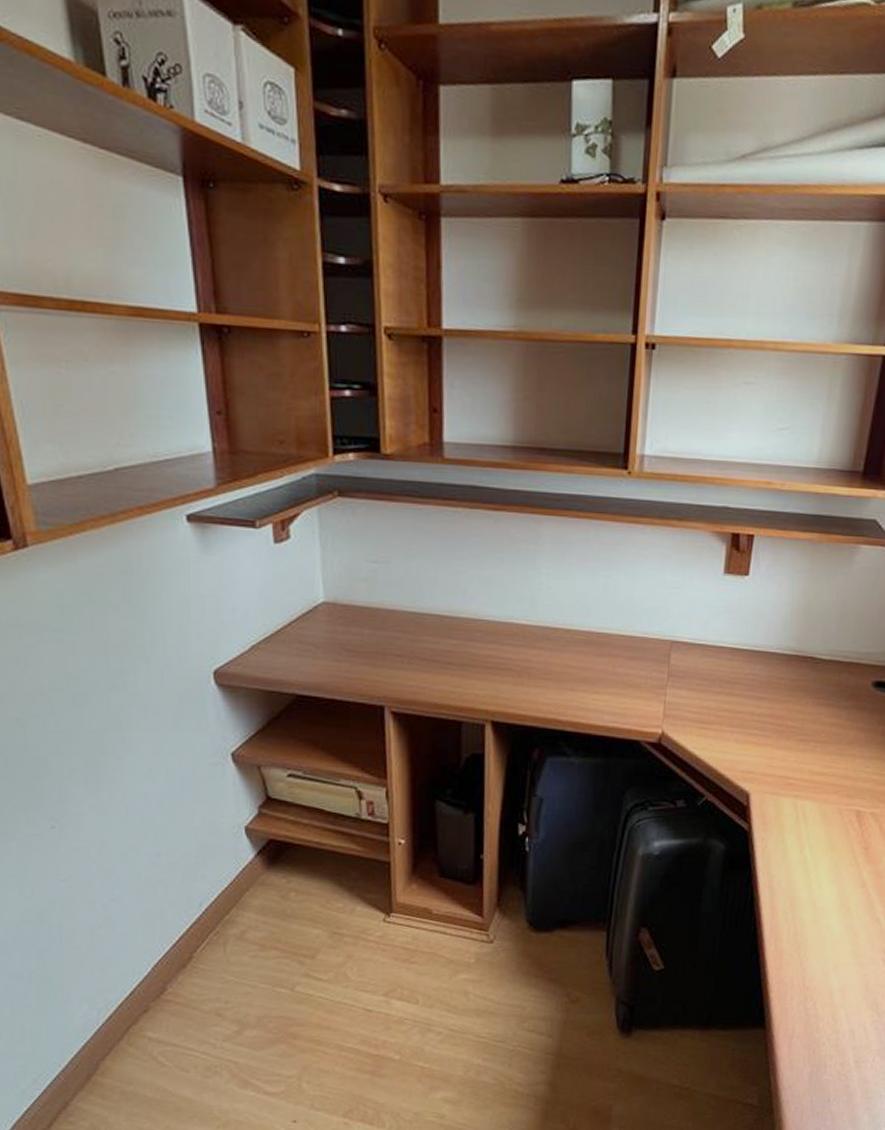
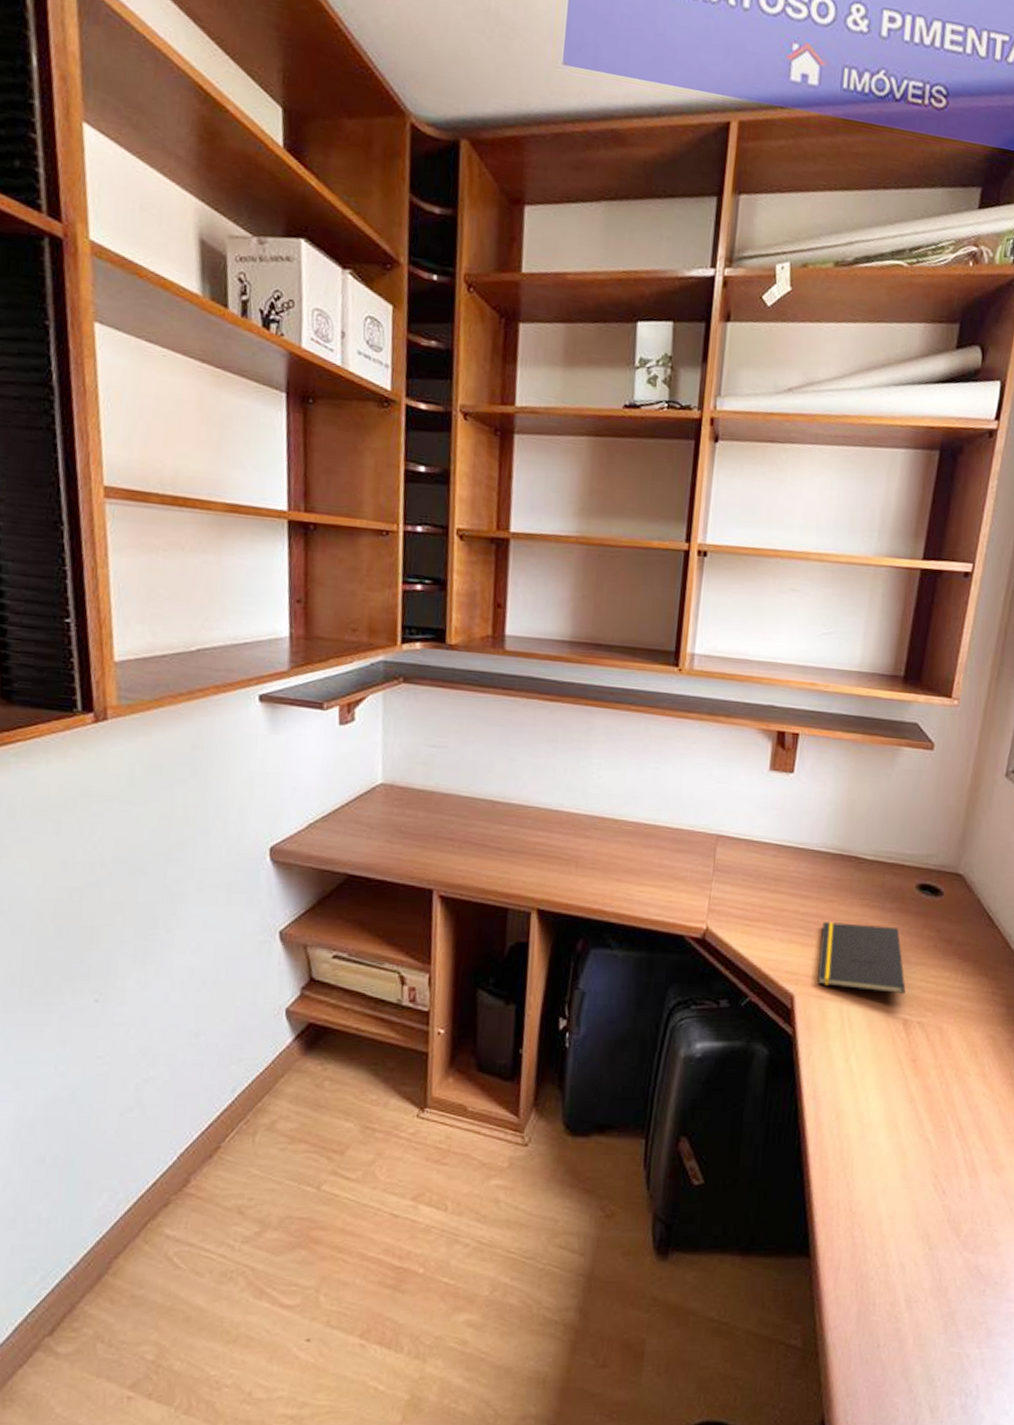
notepad: none [773,722,860,788] -> present [817,922,906,995]

